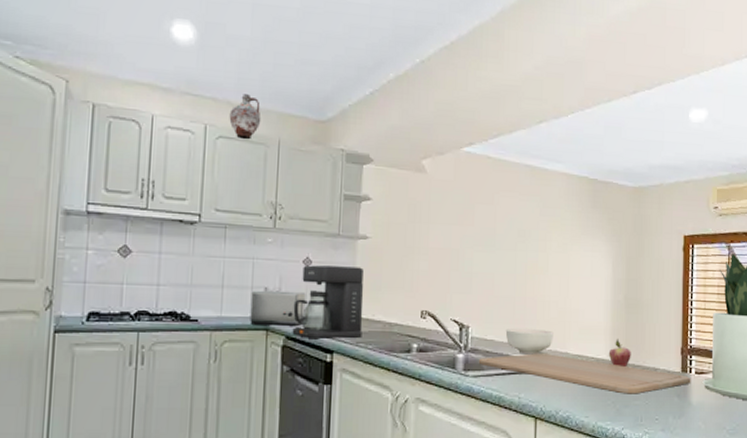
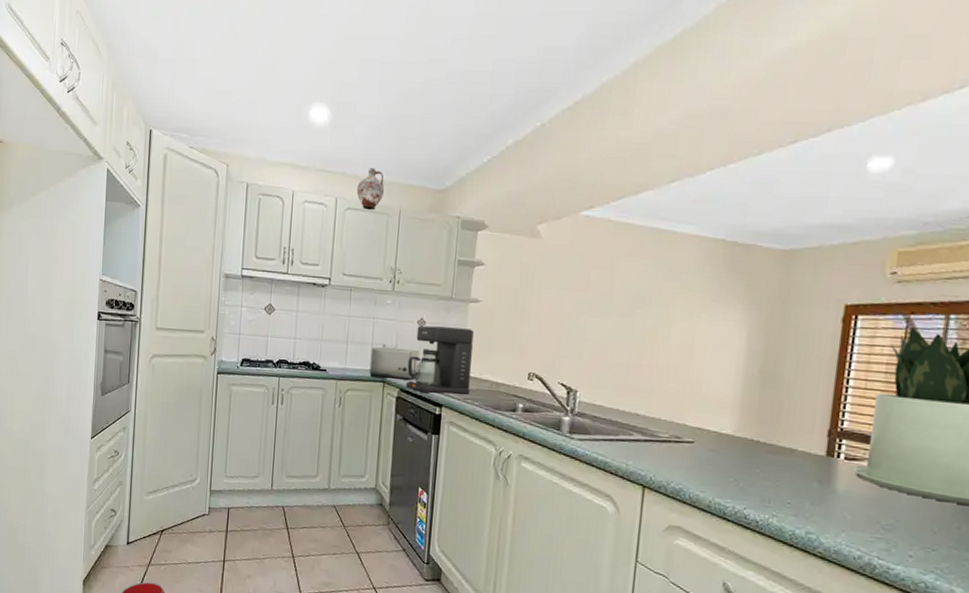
chopping board: present [478,353,691,394] -> none [585,422,839,475]
bowl: present [505,327,554,355] -> none [616,395,671,424]
fruit: present [608,339,631,368] -> none [734,414,763,446]

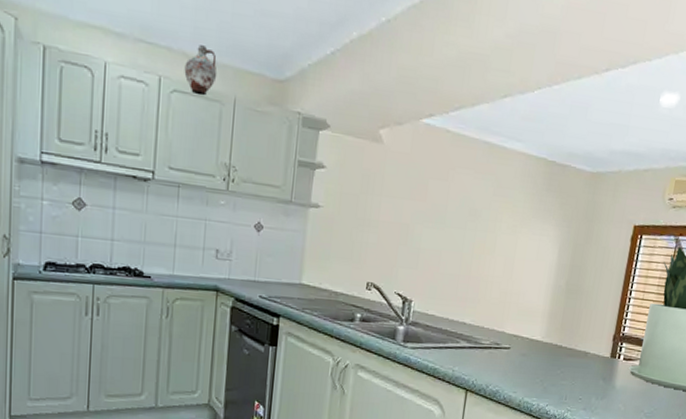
toaster: present [369,346,419,381] -> none [201,251,256,290]
coffee maker: present [406,325,474,395] -> none [241,230,313,304]

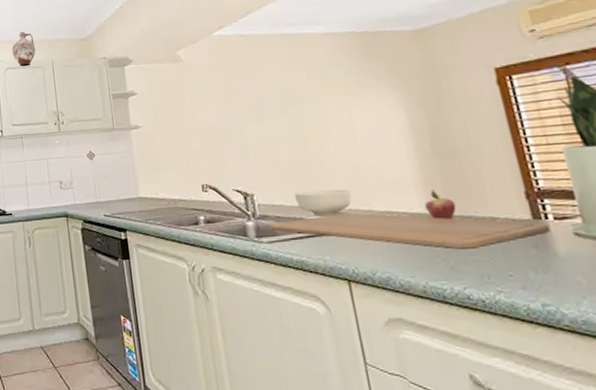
chopping board: none [417,330,619,375] -> present [270,213,551,250]
bowl: none [446,304,493,332] -> present [294,189,352,216]
fruit: none [542,322,565,350] -> present [424,189,457,220]

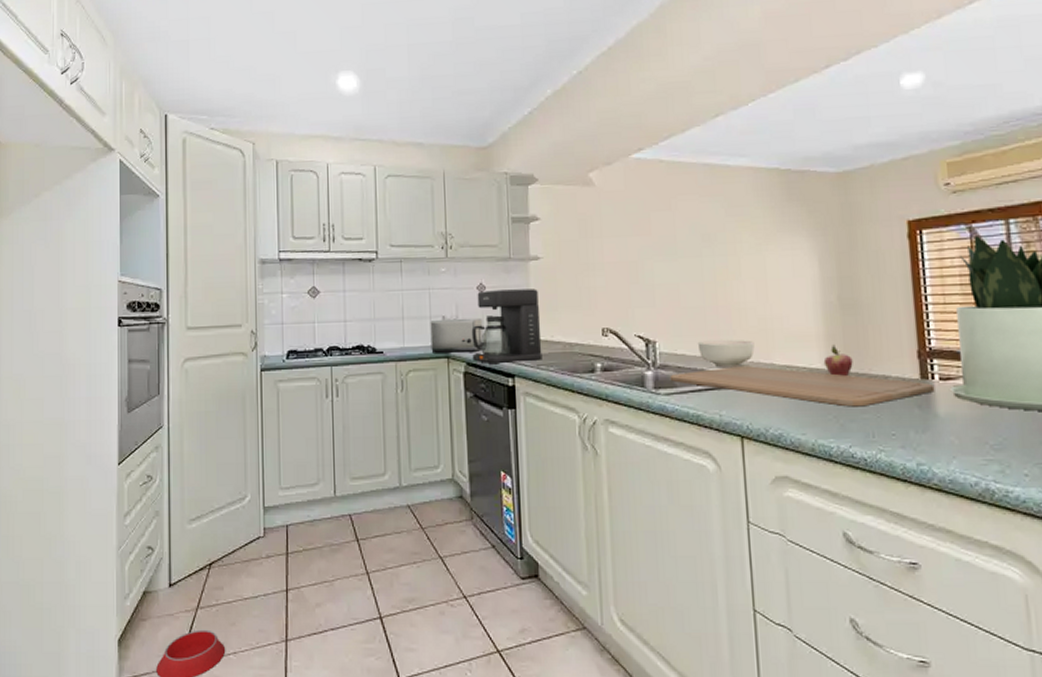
ceramic jug: present [12,31,36,67] -> none [395,132,425,176]
toaster: none [49,181,96,214] -> present [430,317,483,354]
coffee maker: none [85,153,150,221] -> present [471,289,543,365]

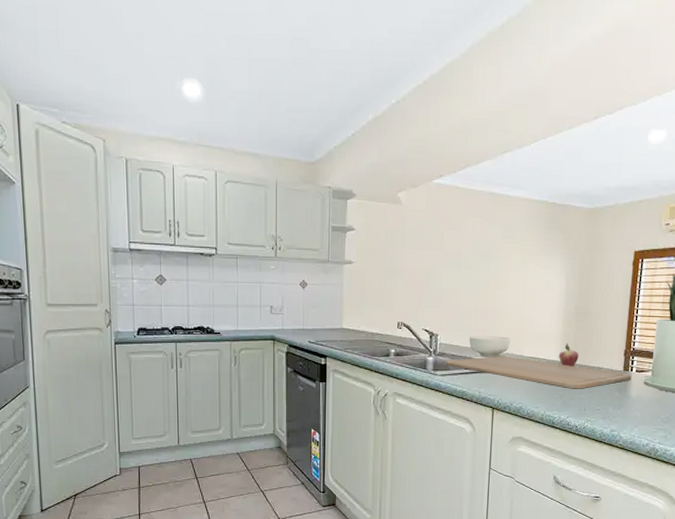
toaster: present [430,317,483,354] -> none [260,308,303,337]
coffee maker: present [471,289,543,365] -> none [293,287,350,347]

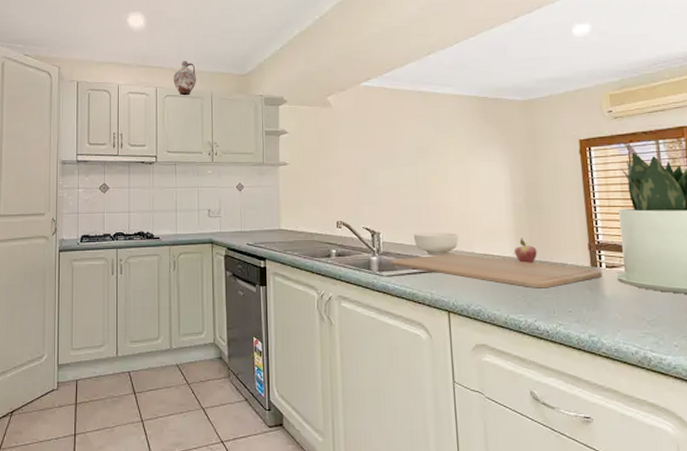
ceramic jug: none [234,142,261,183] -> present [173,61,197,96]

